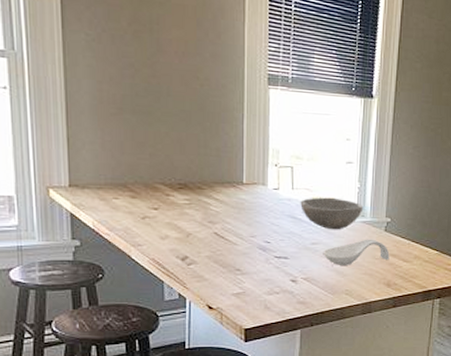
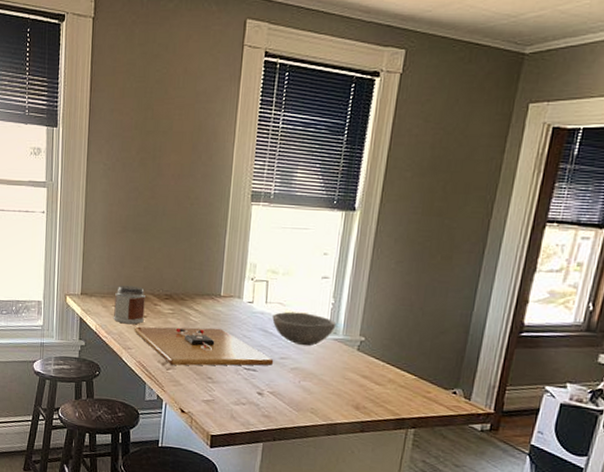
jar: none [114,174,155,218] -> present [112,285,145,325]
cutting board: none [144,217,305,260] -> present [135,326,274,366]
spoon rest: present [323,239,390,265] -> none [291,357,361,383]

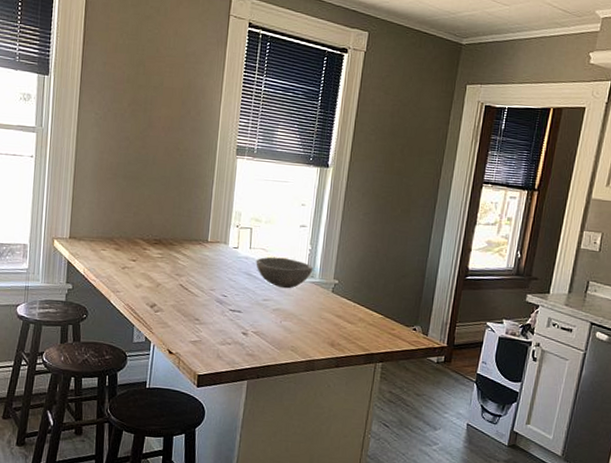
jar: present [112,285,145,325] -> none [101,229,135,268]
cutting board: present [135,326,274,366] -> none [123,270,257,308]

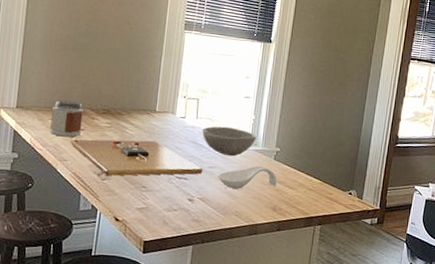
jar: none [101,229,135,268] -> present [49,99,83,137]
cutting board: none [123,270,257,308] -> present [71,139,203,176]
spoon rest: none [273,298,335,323] -> present [218,165,277,189]

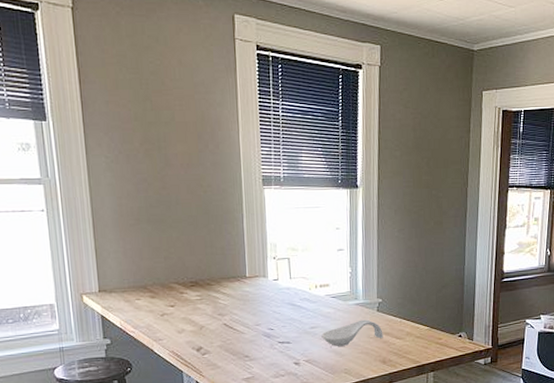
jar: present [49,99,83,137] -> none [137,276,172,316]
cutting board: present [71,139,203,176] -> none [163,308,305,350]
bowl: present [202,126,257,157] -> none [298,283,356,314]

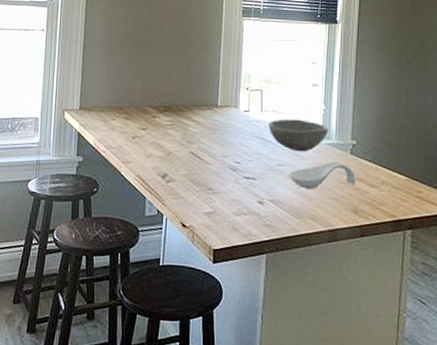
bowl: none [298,283,356,314] -> present [268,119,329,152]

